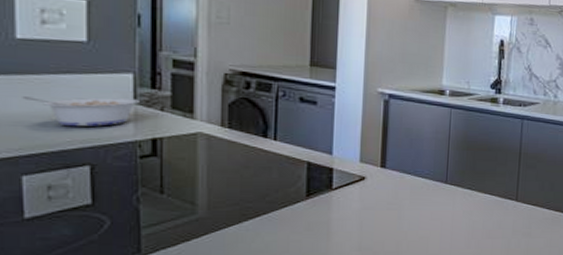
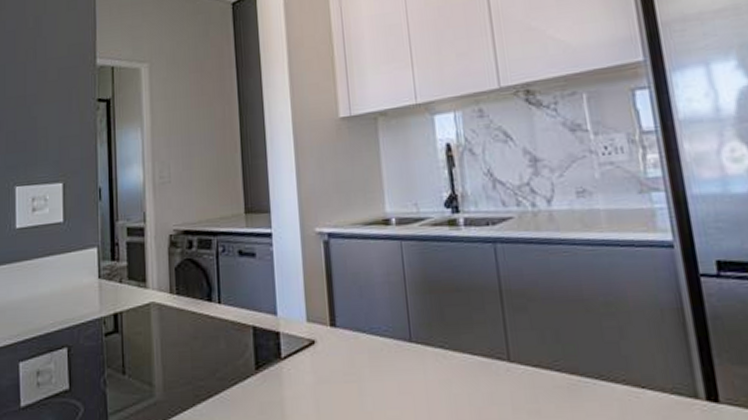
legume: present [22,97,139,127] -> none [20,273,103,309]

